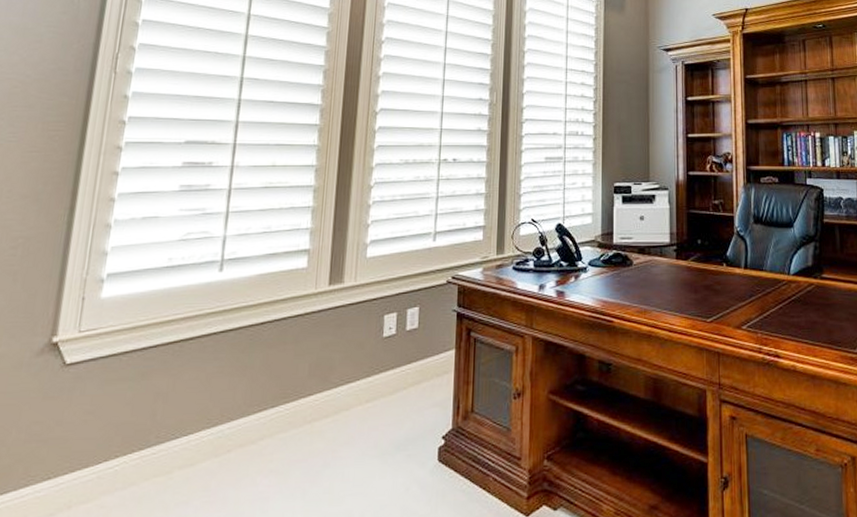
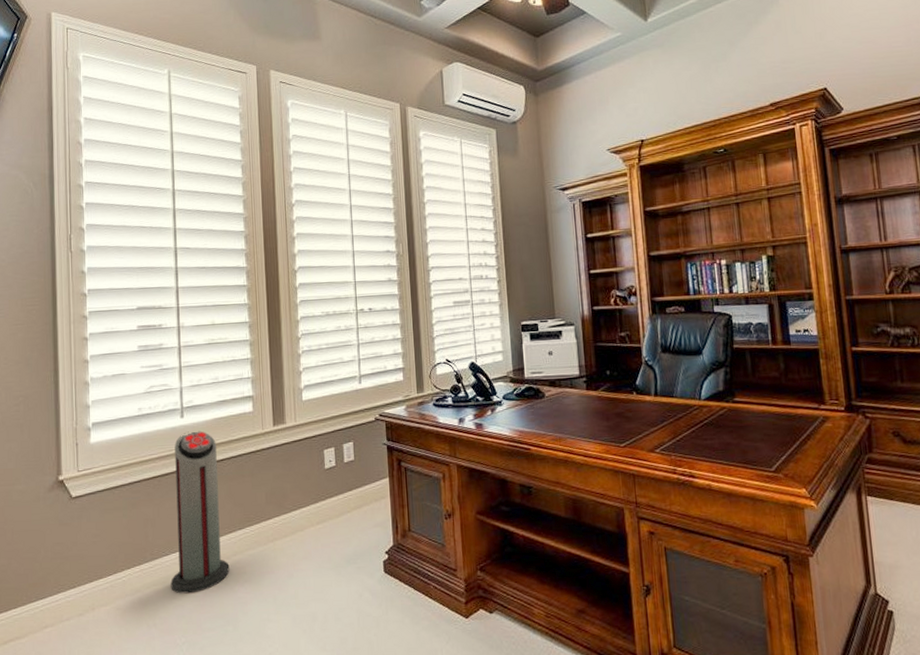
air purifier: none [175,288,258,488] -> present [170,431,230,594]

